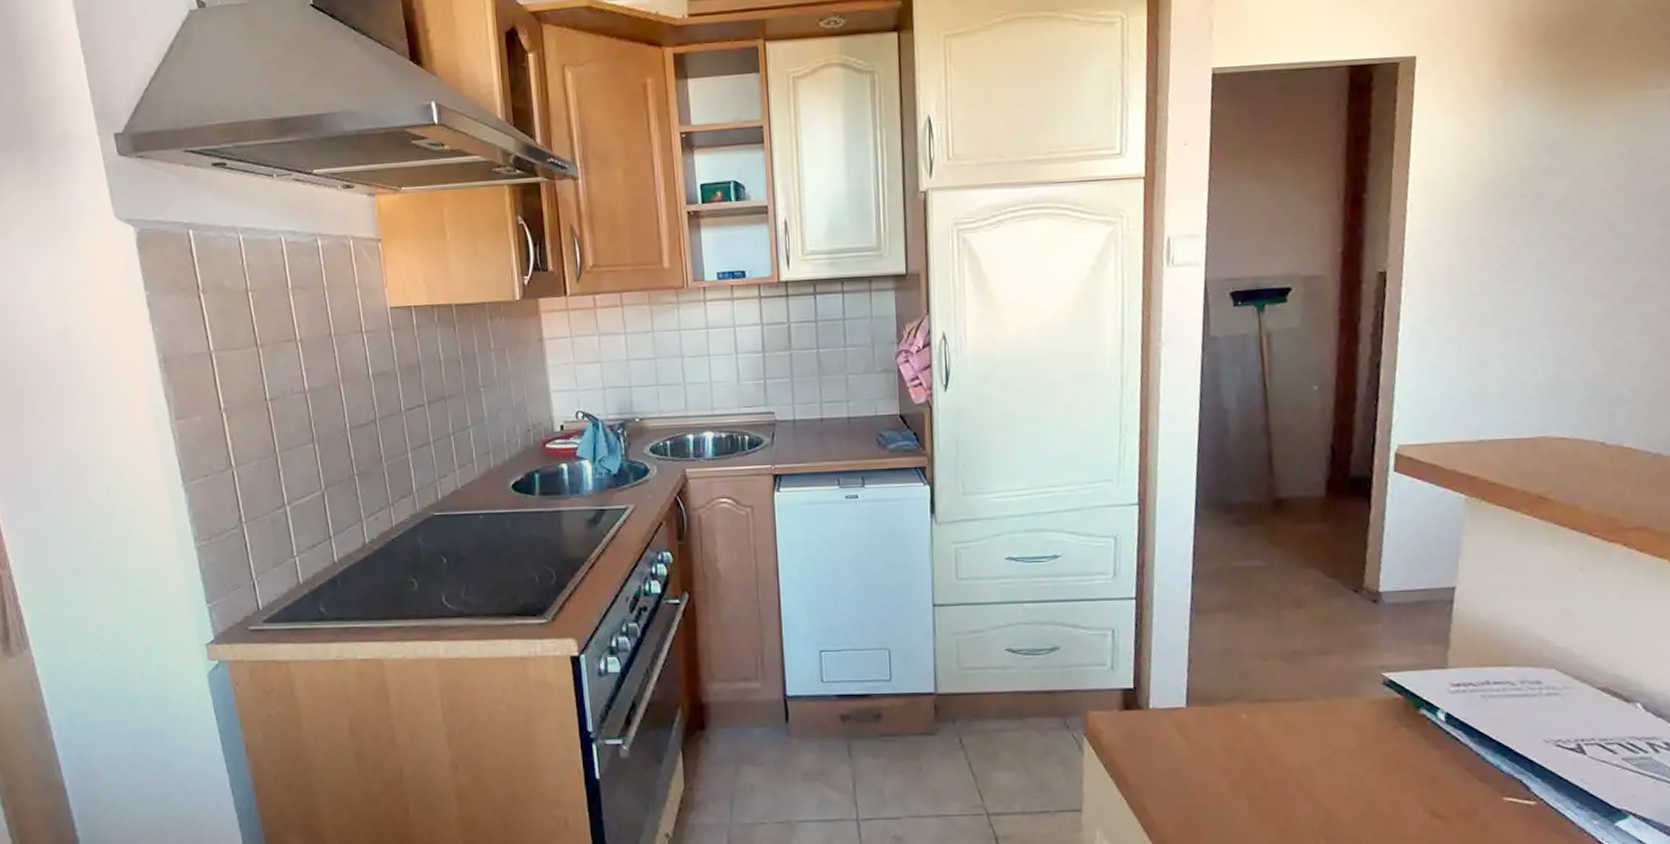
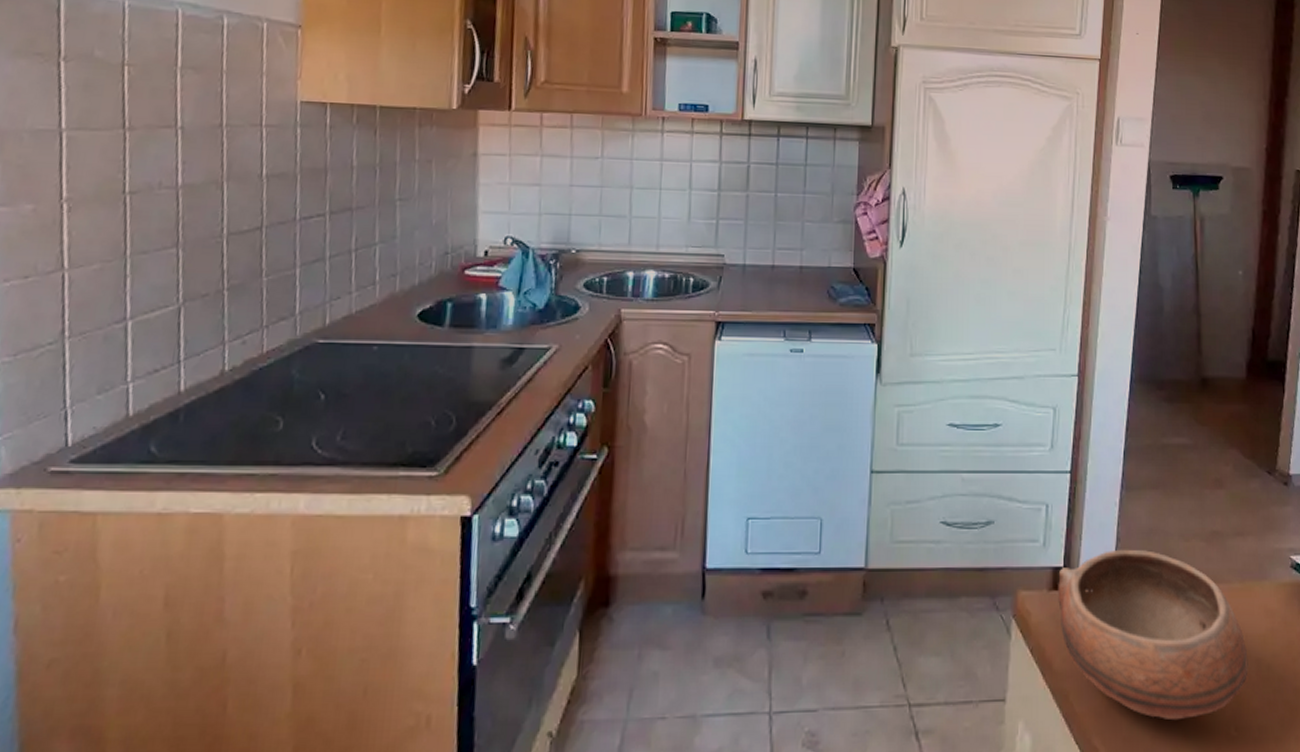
bowl: none [1128,670,1338,831] -> present [1058,549,1249,721]

